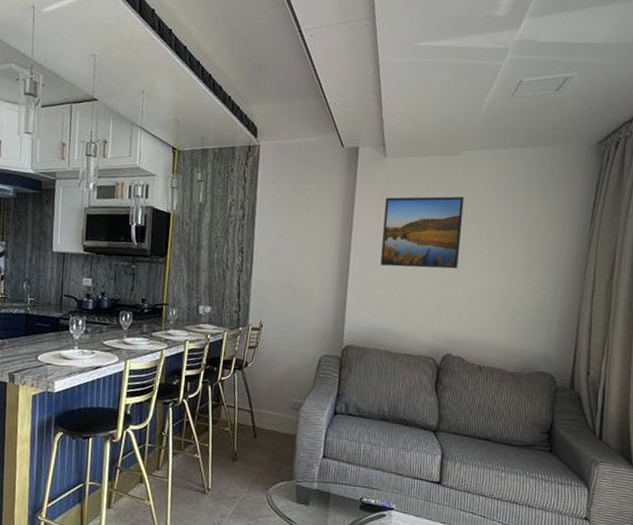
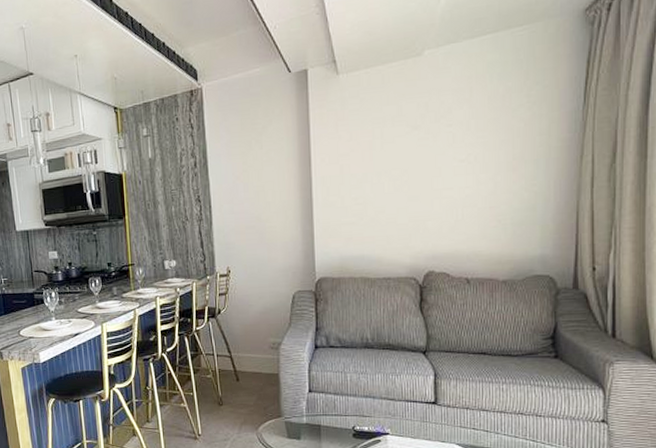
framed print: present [380,196,464,269] -> none [343,100,432,190]

